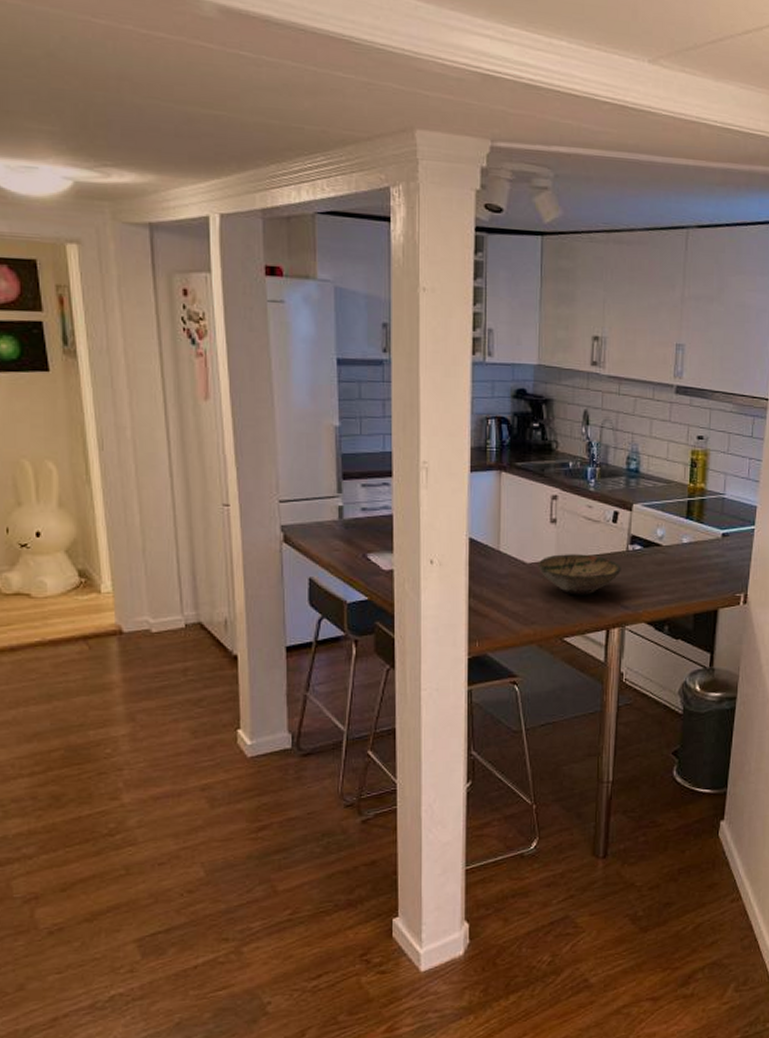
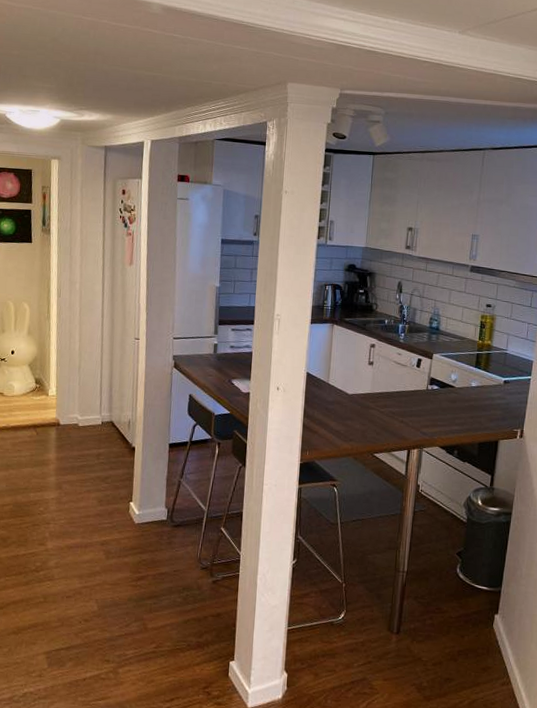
bowl: present [537,554,621,595] -> none [357,389,422,422]

